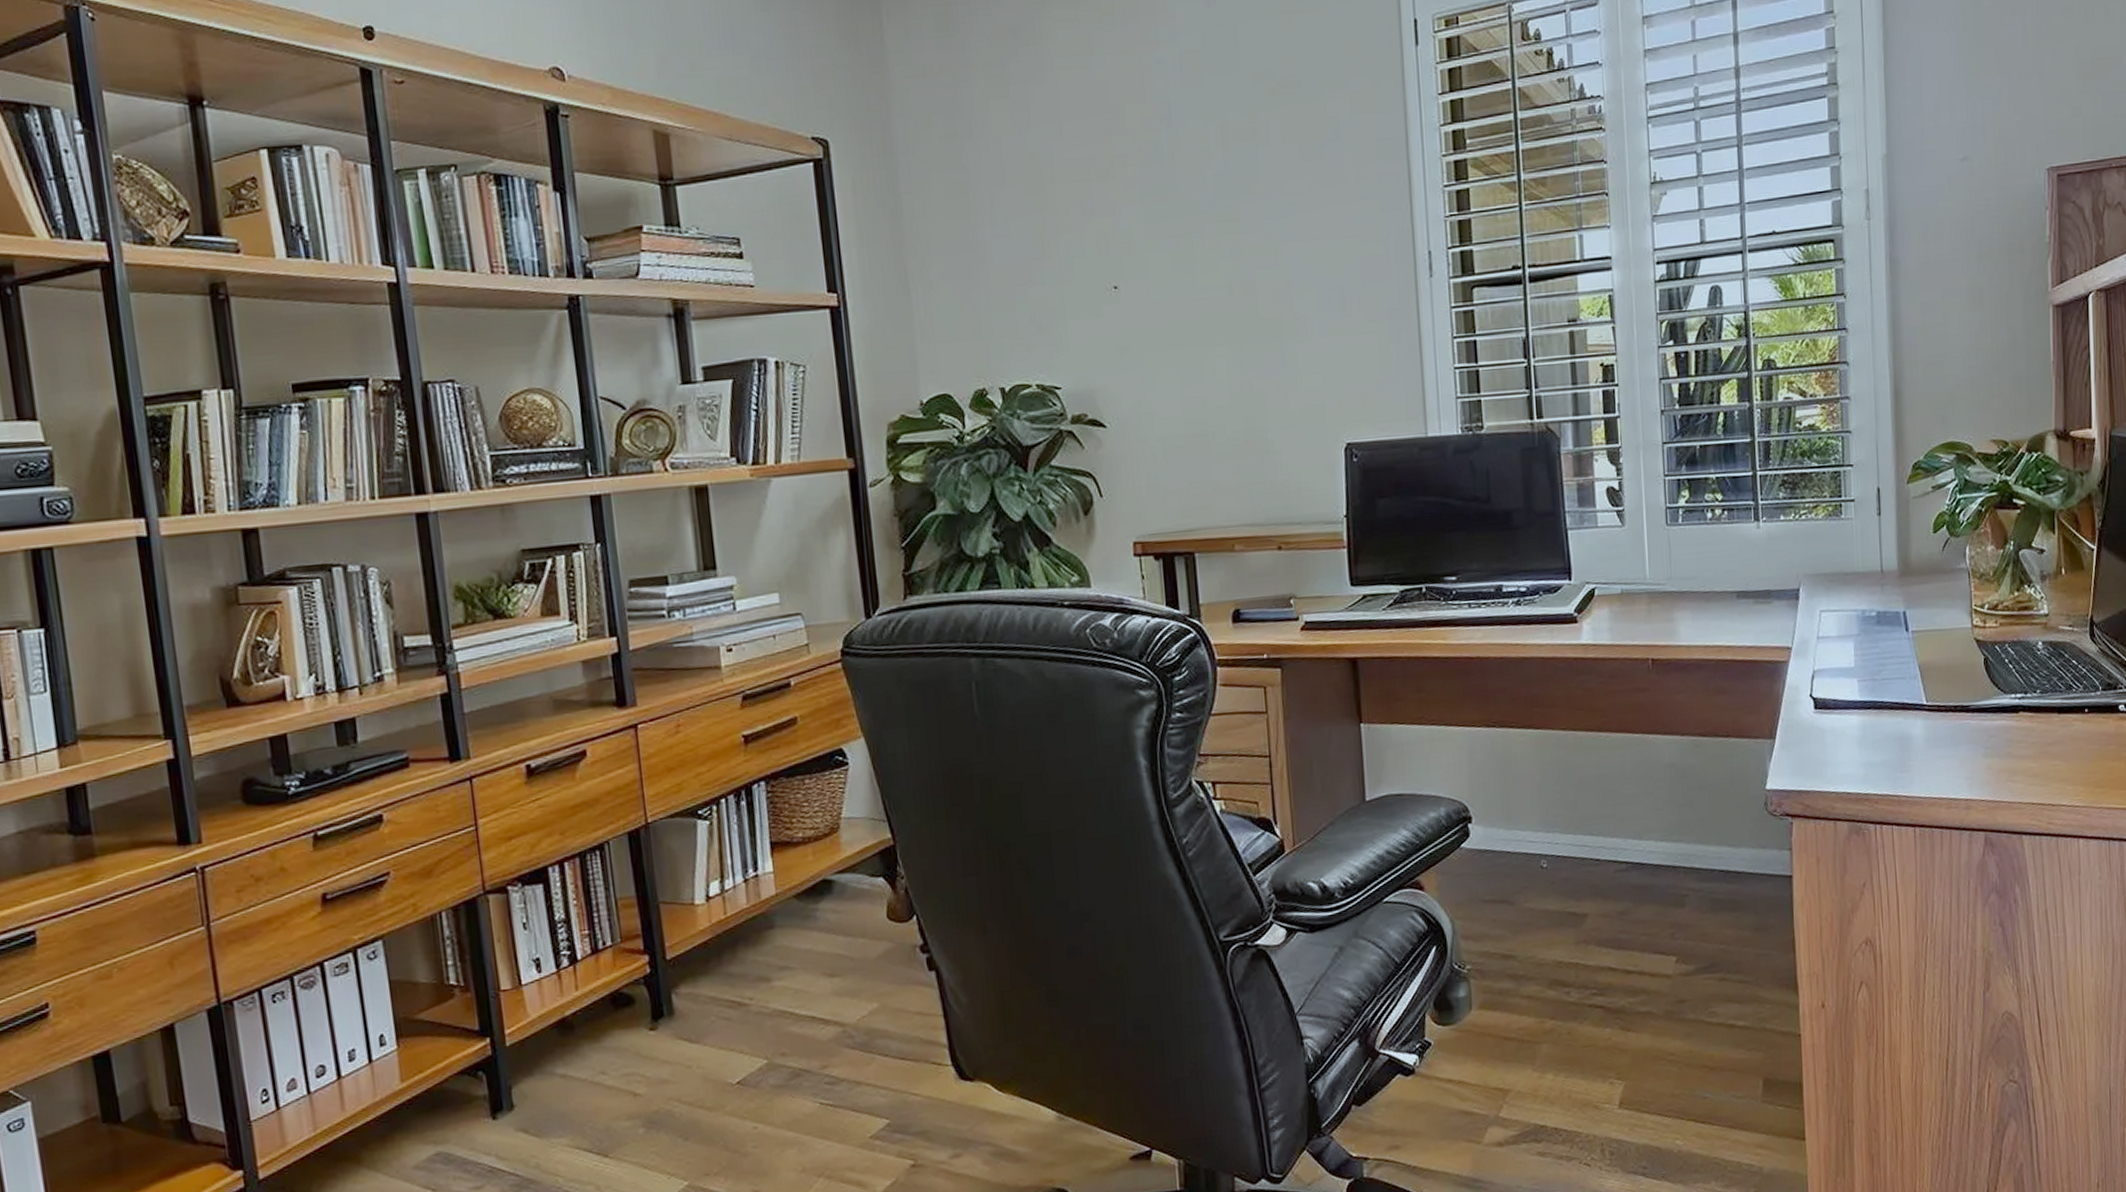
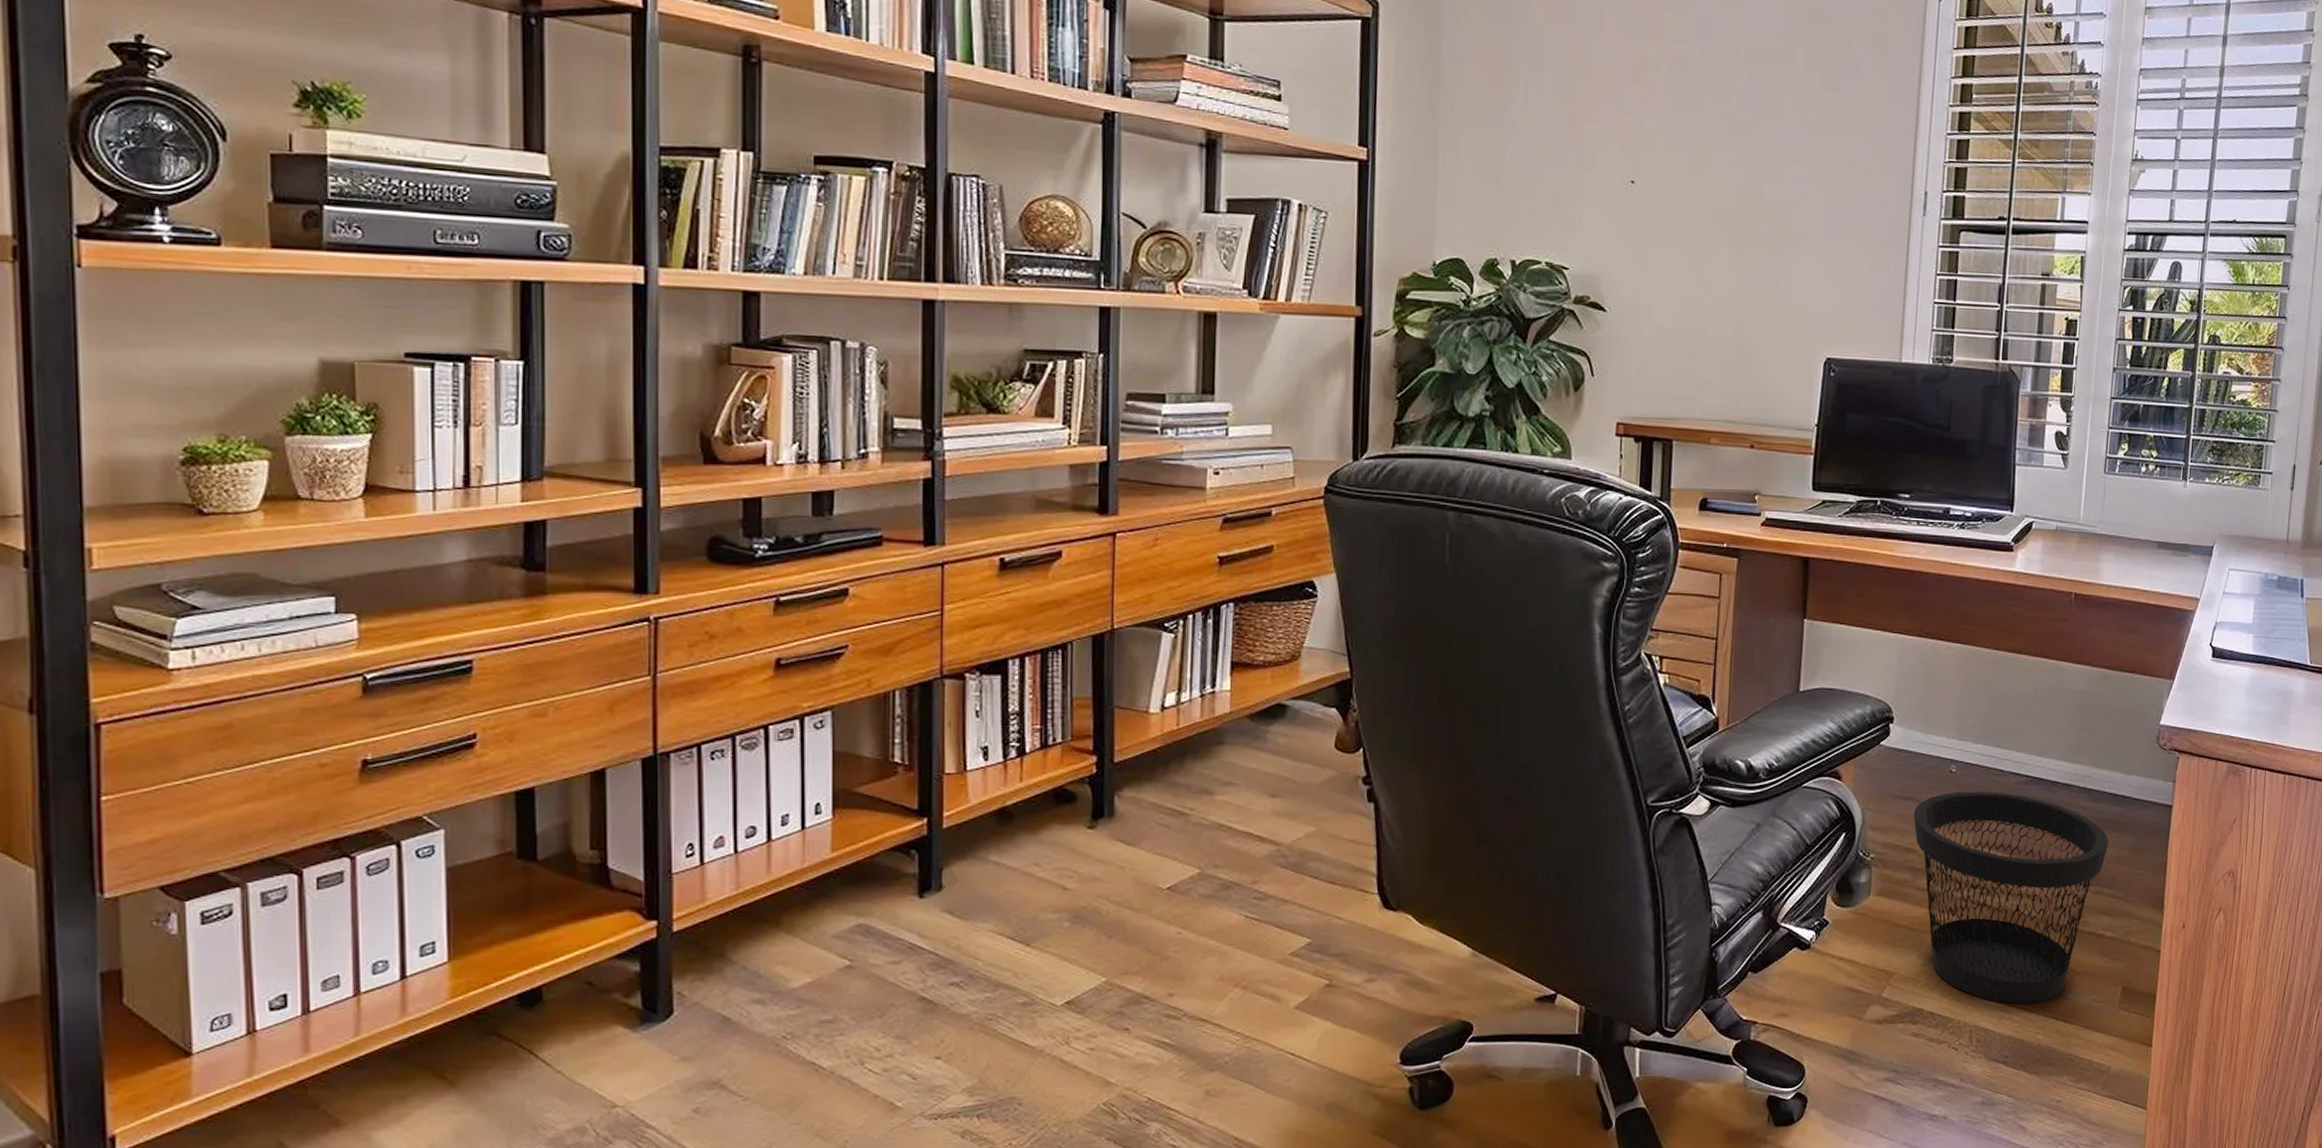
wastebasket: none [1506,883,1727,1110] -> present [1913,791,2109,1004]

